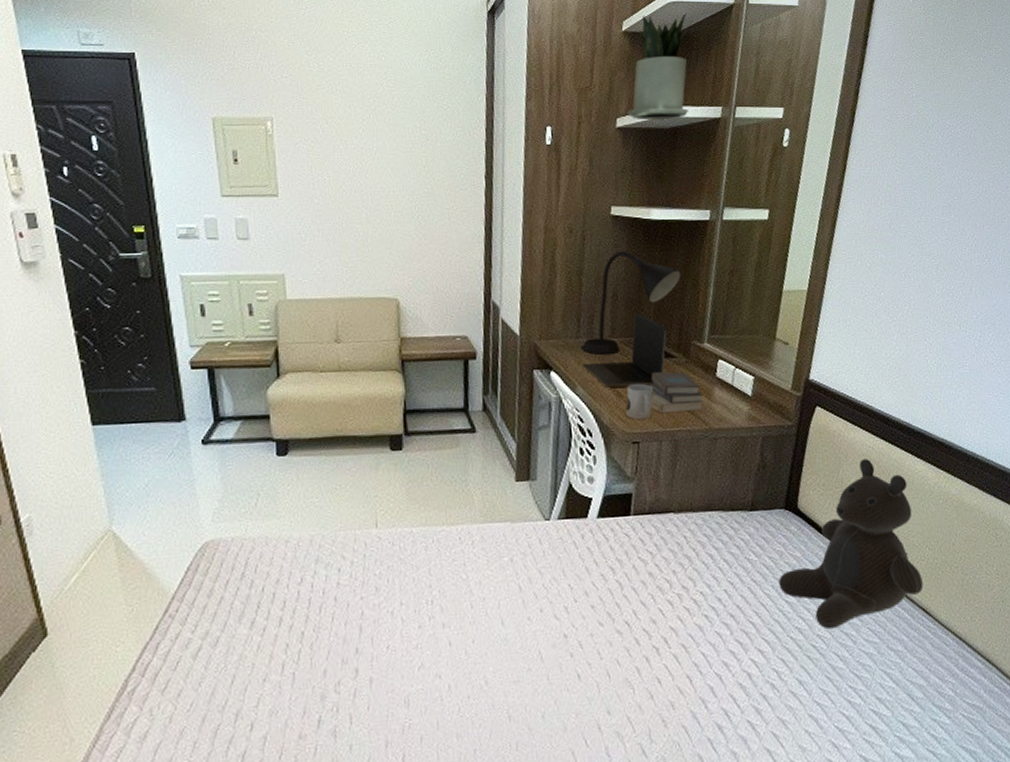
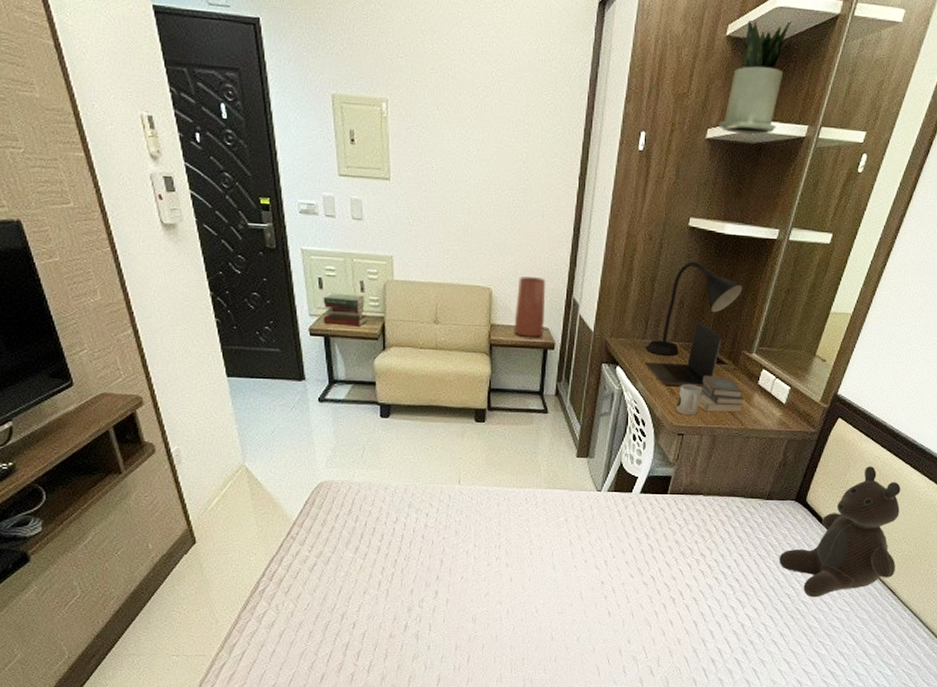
books: none [205,319,258,355] -> present [323,292,368,327]
vase: none [427,282,462,348] -> present [514,276,546,337]

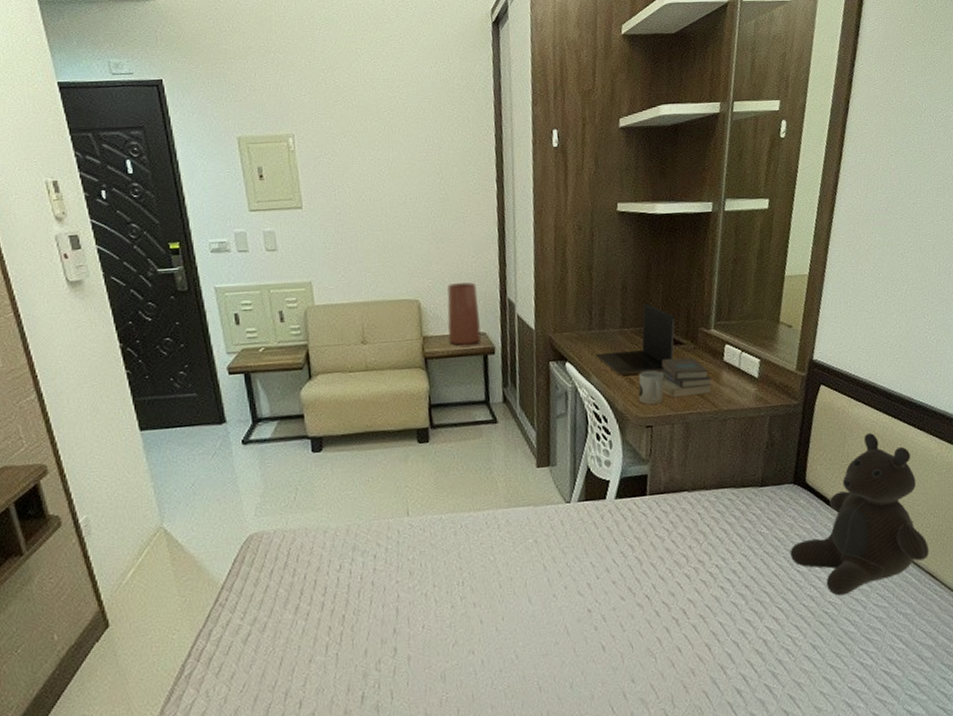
books: present [323,292,368,327] -> none [240,325,290,360]
desk lamp: present [645,261,743,356] -> none [593,244,687,345]
planter: present [718,20,794,135] -> none [629,16,689,119]

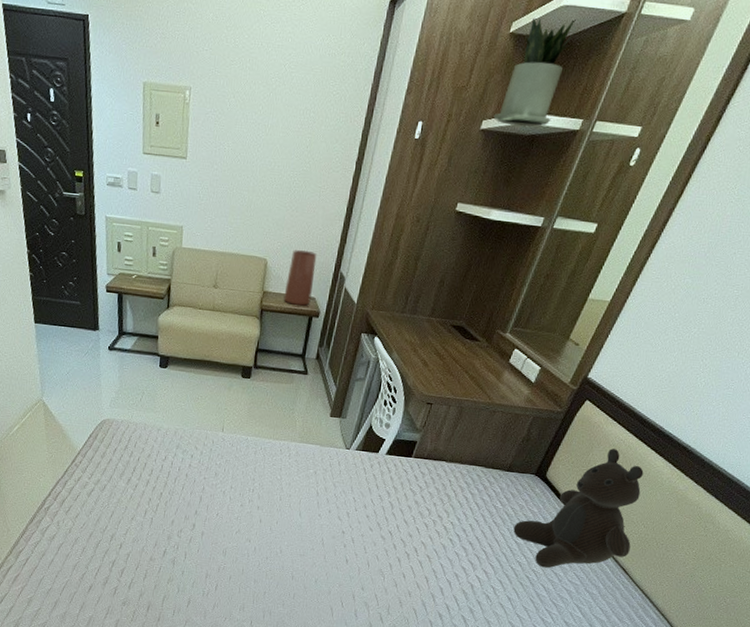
laptop computer: present [595,303,675,377] -> none [401,299,478,362]
planter: none [629,16,689,119] -> present [493,18,577,127]
mug: present [637,370,665,405] -> none [426,356,455,387]
books: present [660,357,713,398] -> none [449,351,495,387]

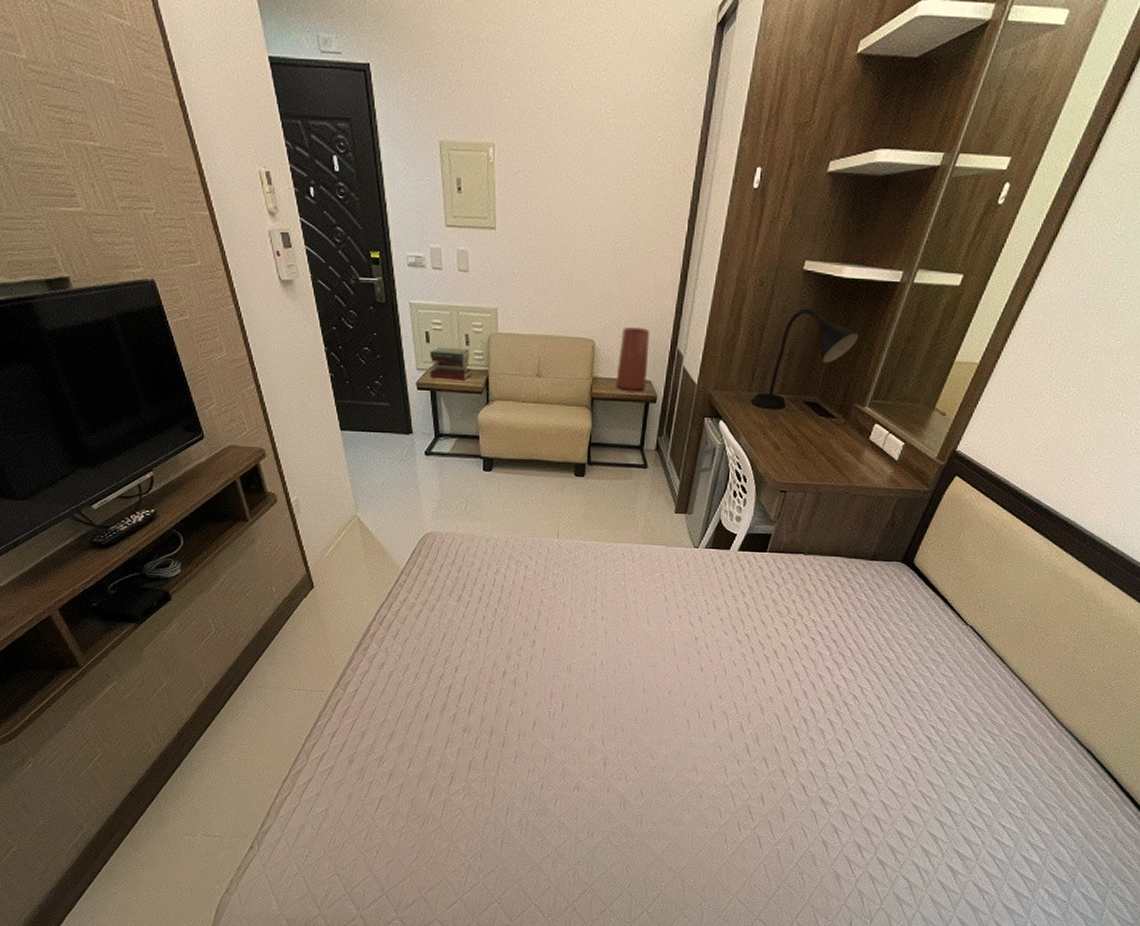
books: none [118,255,157,287] -> present [429,346,472,381]
desk lamp: none [403,243,503,330] -> present [750,308,859,409]
planter: present [493,18,577,127] -> none [842,34,935,166]
stuffed animal: present [513,449,644,568] -> none [880,528,1020,662]

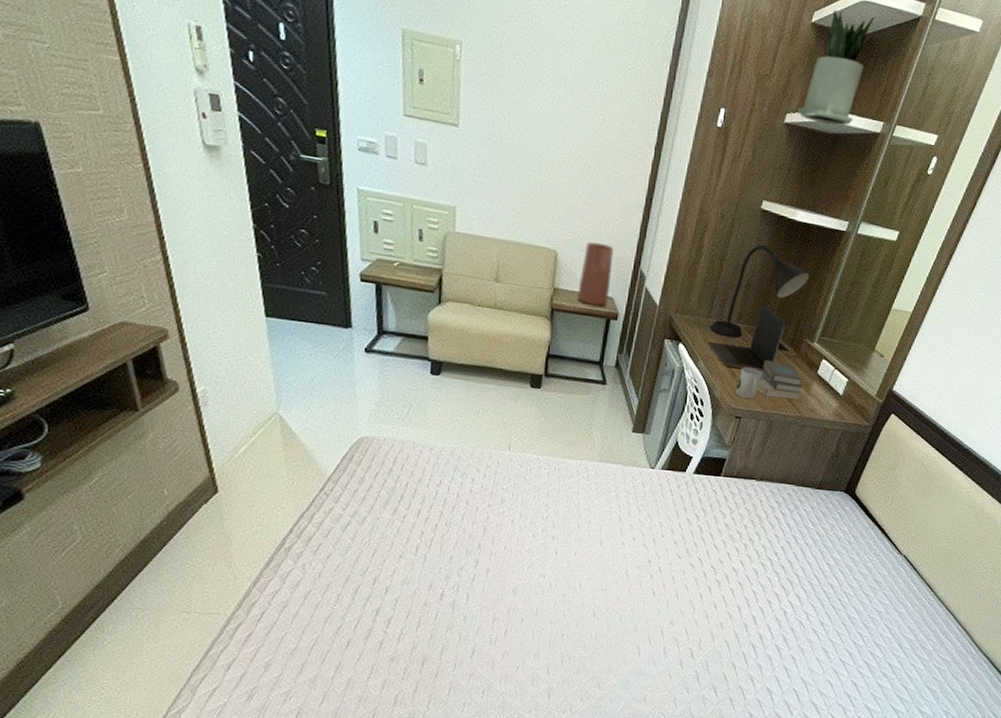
books: present [429,346,472,381] -> none [376,238,425,277]
laptop computer: none [749,371,833,443] -> present [707,304,786,372]
mug: none [779,438,810,472] -> present [735,366,764,400]
books: none [804,430,854,469] -> present [758,360,803,400]
planter: none [842,34,935,166] -> present [797,10,877,126]

